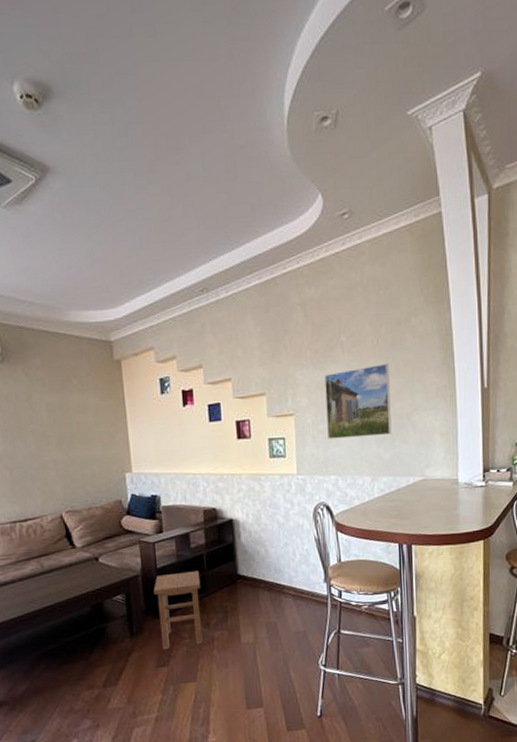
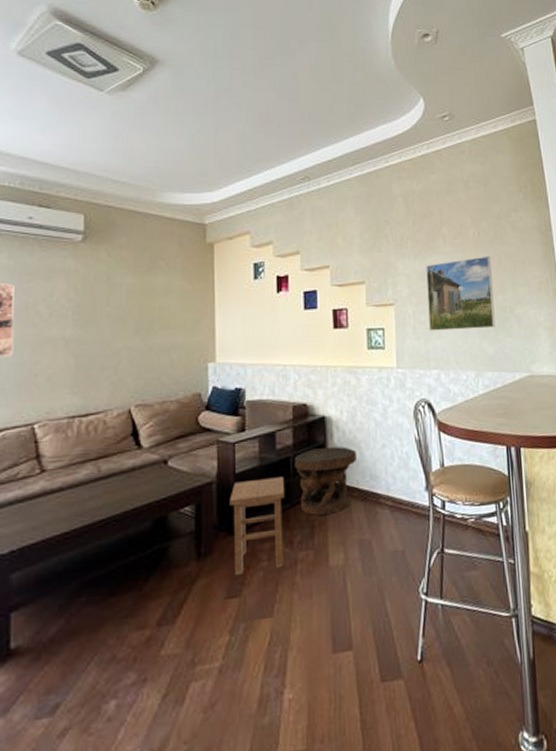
side table: none [207,545,262,603] -> present [294,446,357,515]

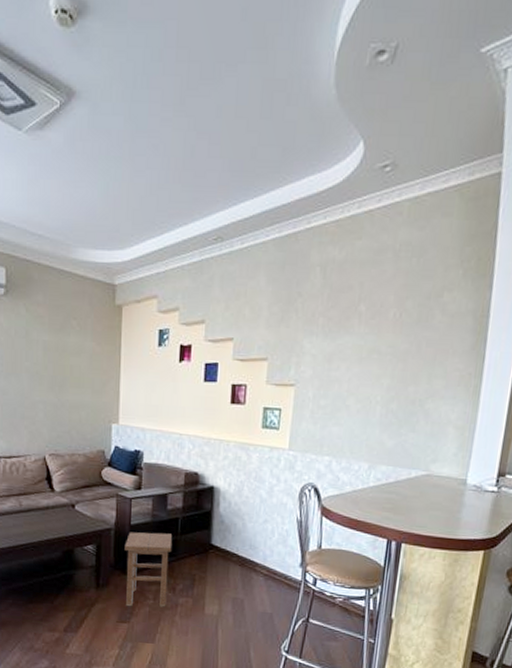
side table: present [294,446,357,515] -> none [182,514,239,572]
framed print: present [426,255,496,331] -> none [328,340,410,421]

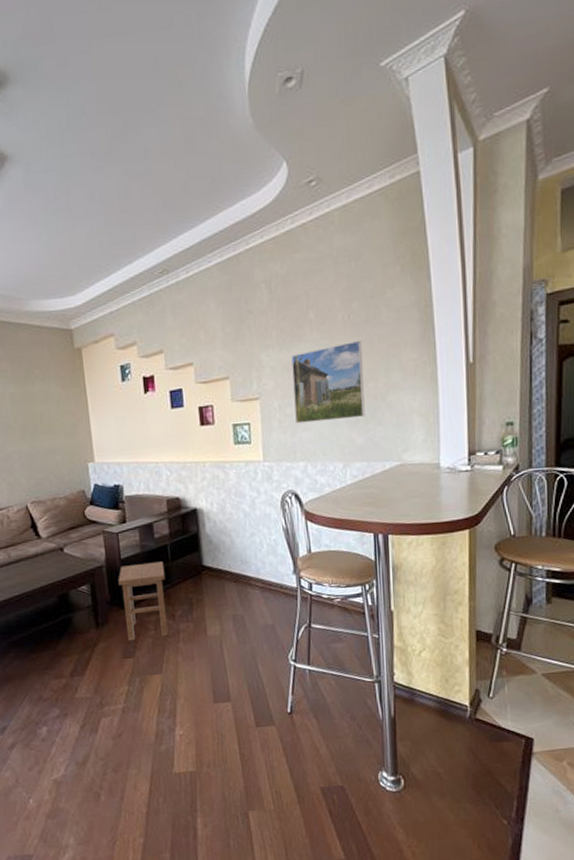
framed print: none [328,340,410,421] -> present [291,340,365,424]

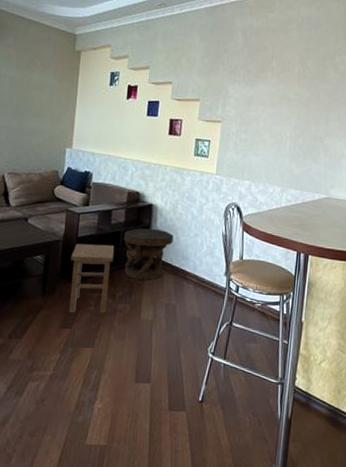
side table: none [171,535,228,594] -> present [123,228,174,280]
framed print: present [291,340,365,424] -> none [248,90,311,154]

